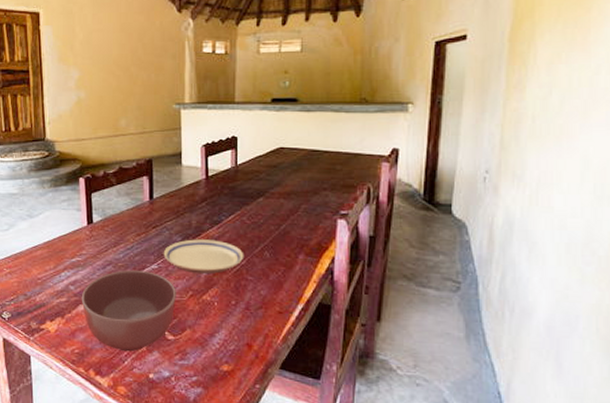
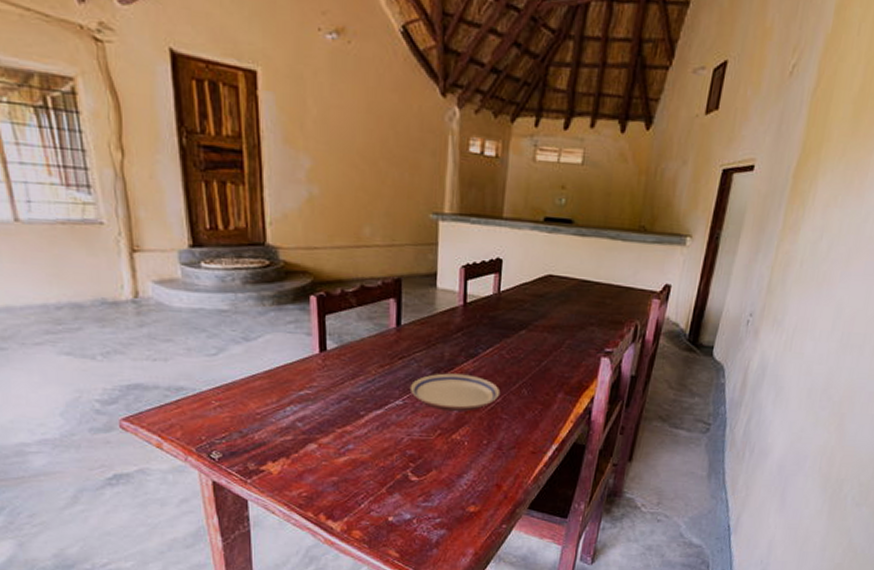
bowl: present [81,269,176,352] -> none [310,405,423,494]

